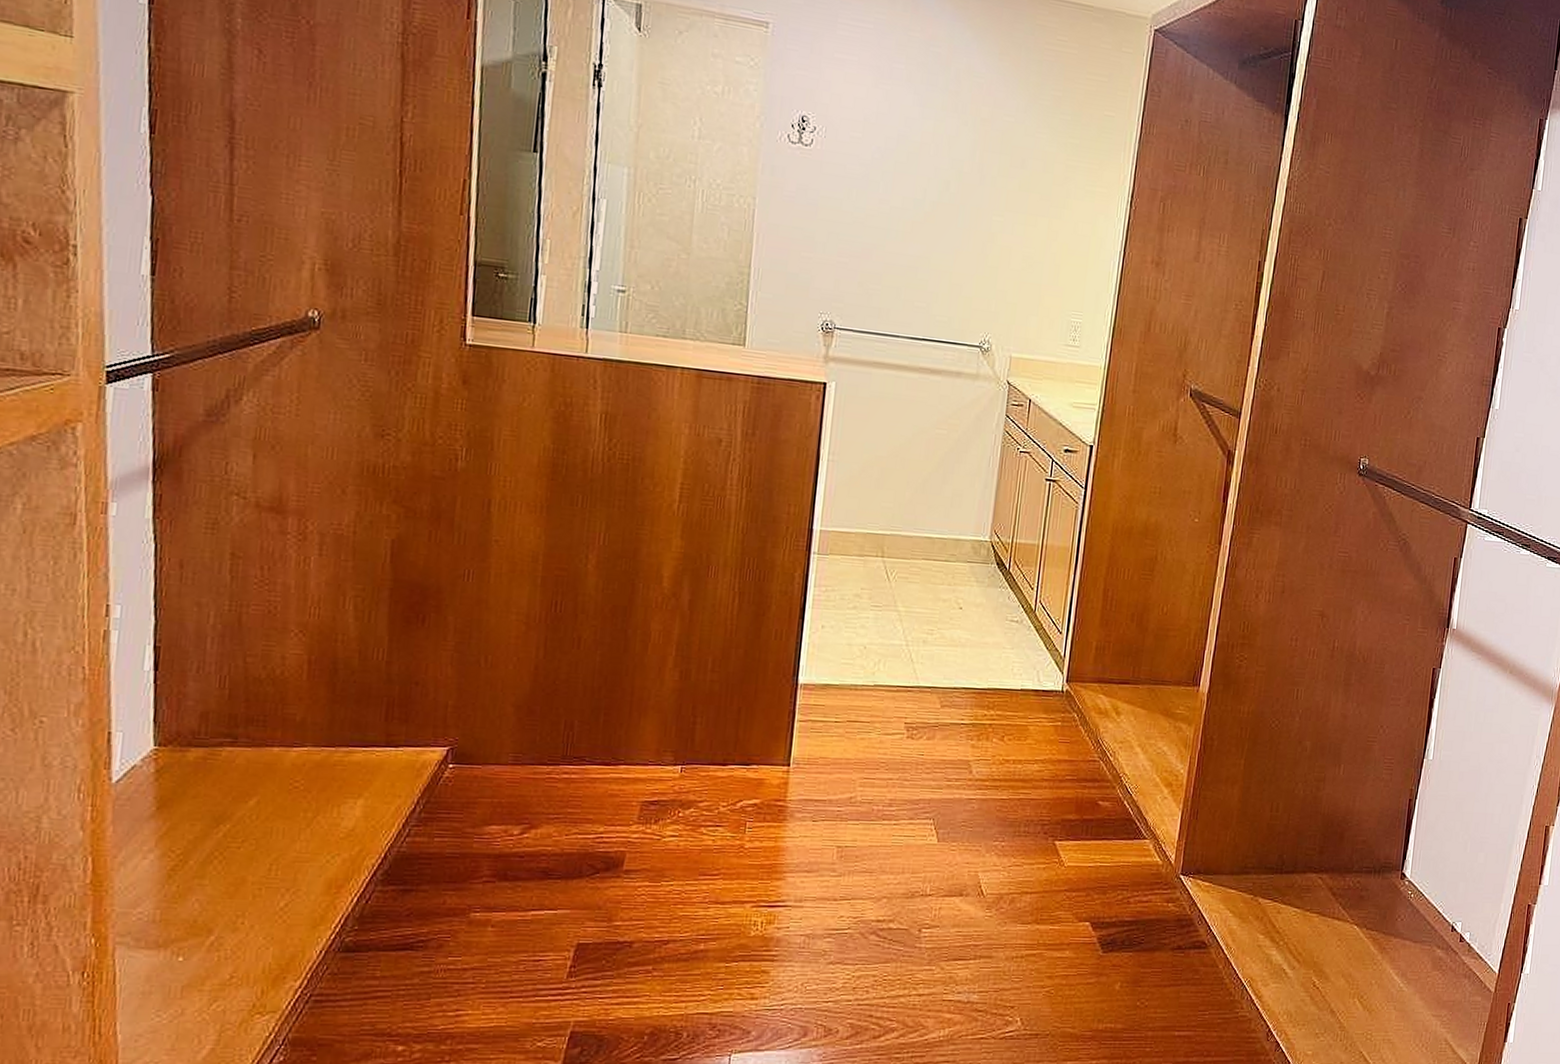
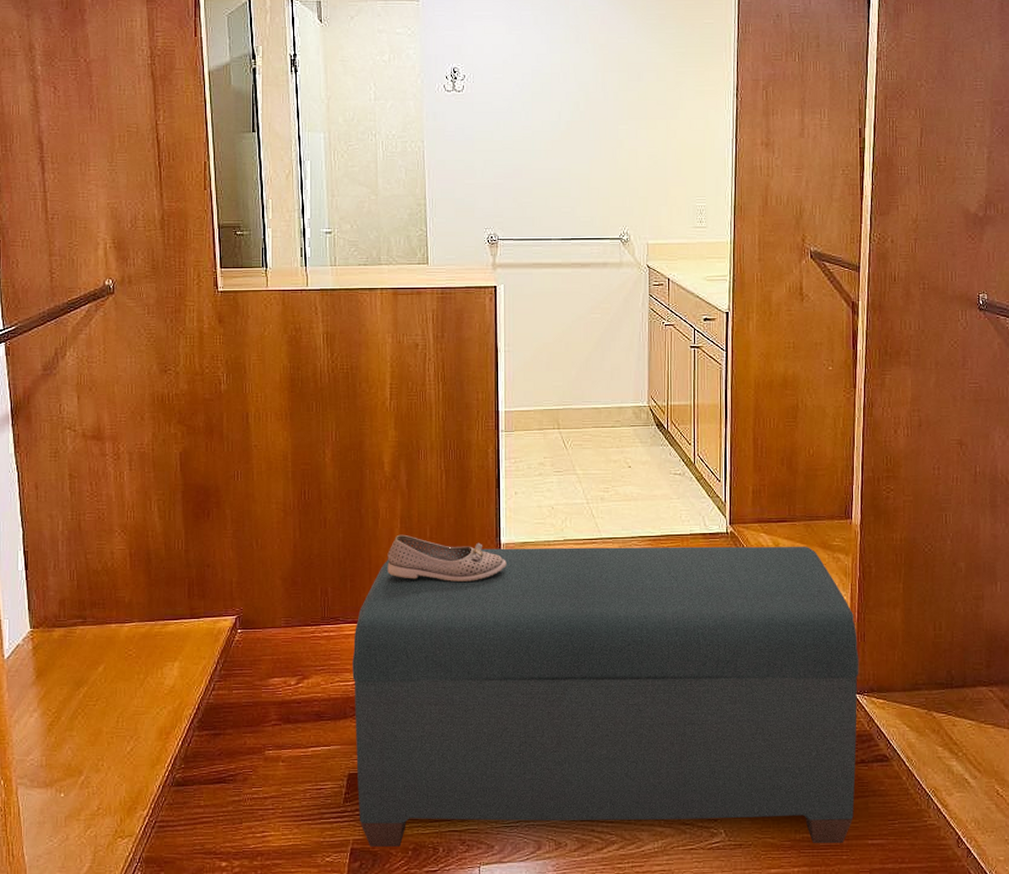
bench: none [584,684,1190,1035] -> present [352,546,859,847]
shoe: none [653,663,803,726] -> present [387,534,507,583]

